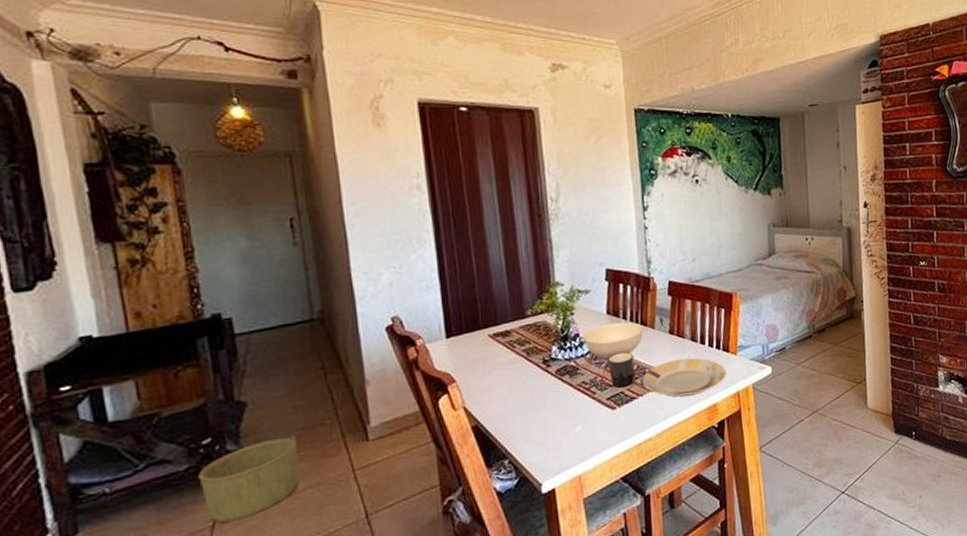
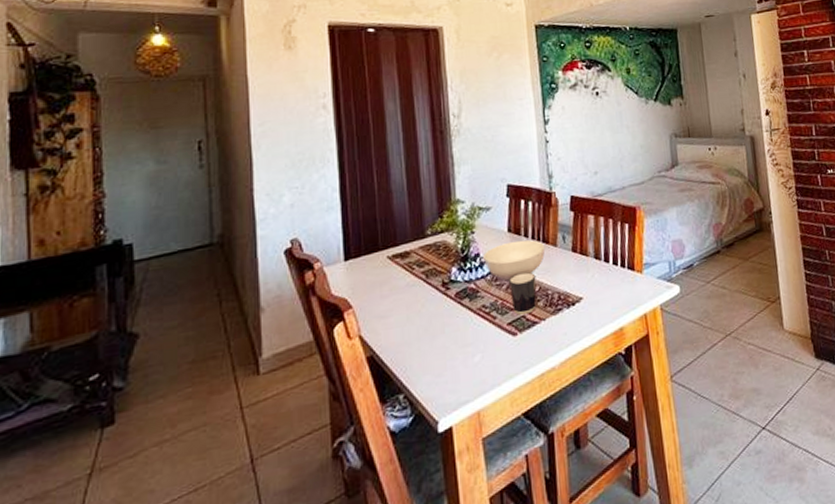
basket: present [198,434,299,523] -> none [81,369,186,470]
plate: present [641,357,727,397] -> none [544,277,633,321]

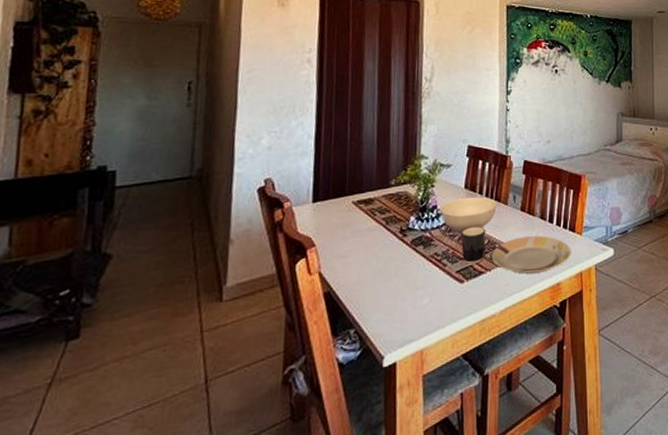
plate: none [544,277,633,321] -> present [491,236,571,274]

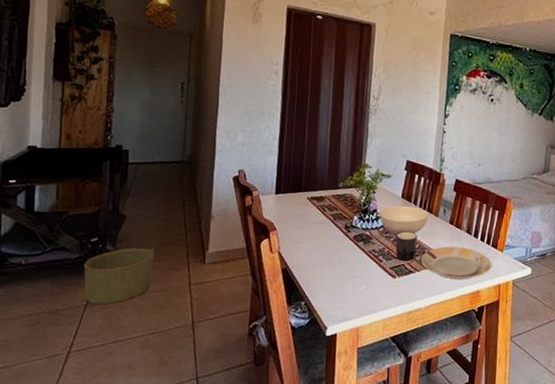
basket: none [47,291,153,380] -> present [83,247,155,305]

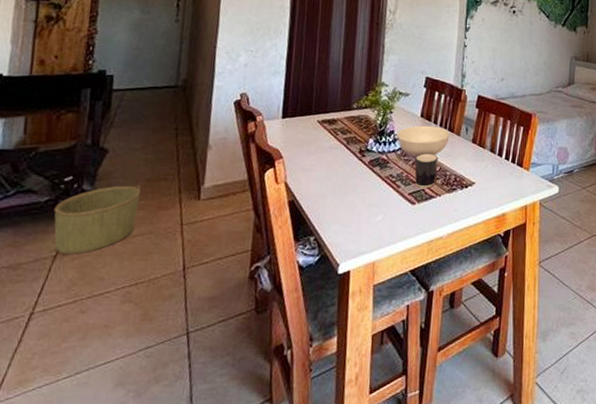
plate: present [420,246,492,280] -> none [441,167,518,202]

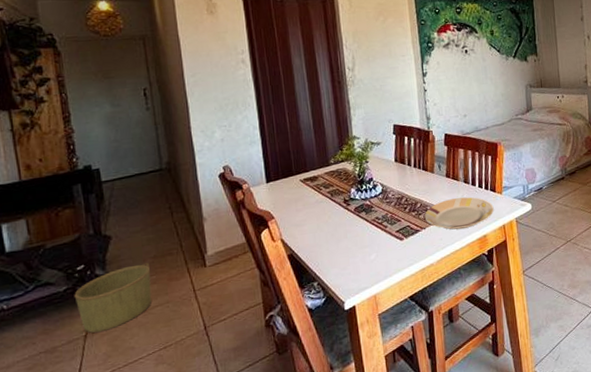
bowl: present [397,125,450,158] -> none [376,168,425,199]
mug: present [414,153,439,188] -> none [397,193,419,225]
plate: none [441,167,518,202] -> present [424,197,494,230]

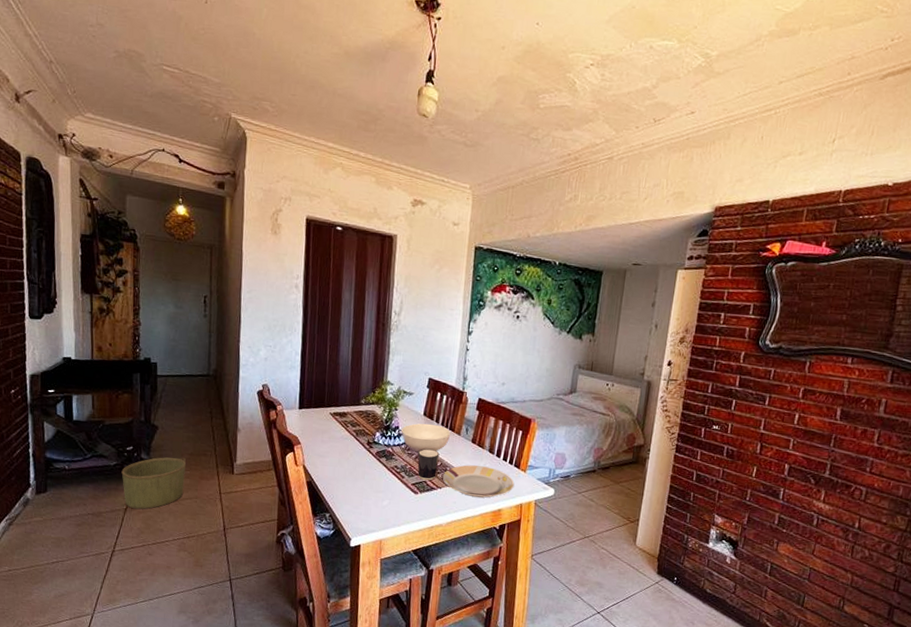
bowl: none [376,168,425,199] -> present [401,423,451,453]
mug: none [397,193,419,225] -> present [417,449,440,481]

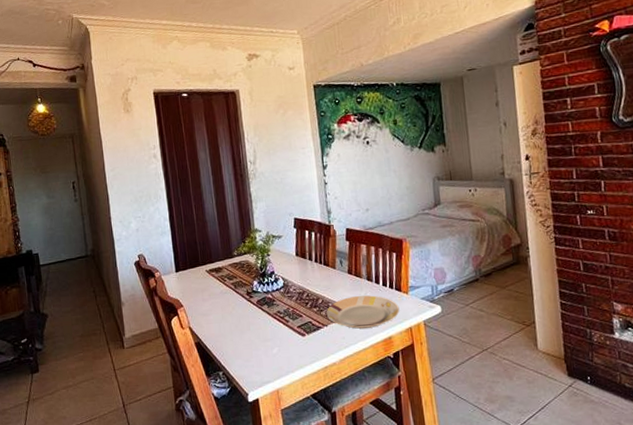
basket: present [121,457,187,509] -> none [19,340,80,400]
bowl: present [401,423,451,453] -> none [277,262,326,294]
mug: present [417,449,440,481] -> none [298,288,320,321]

